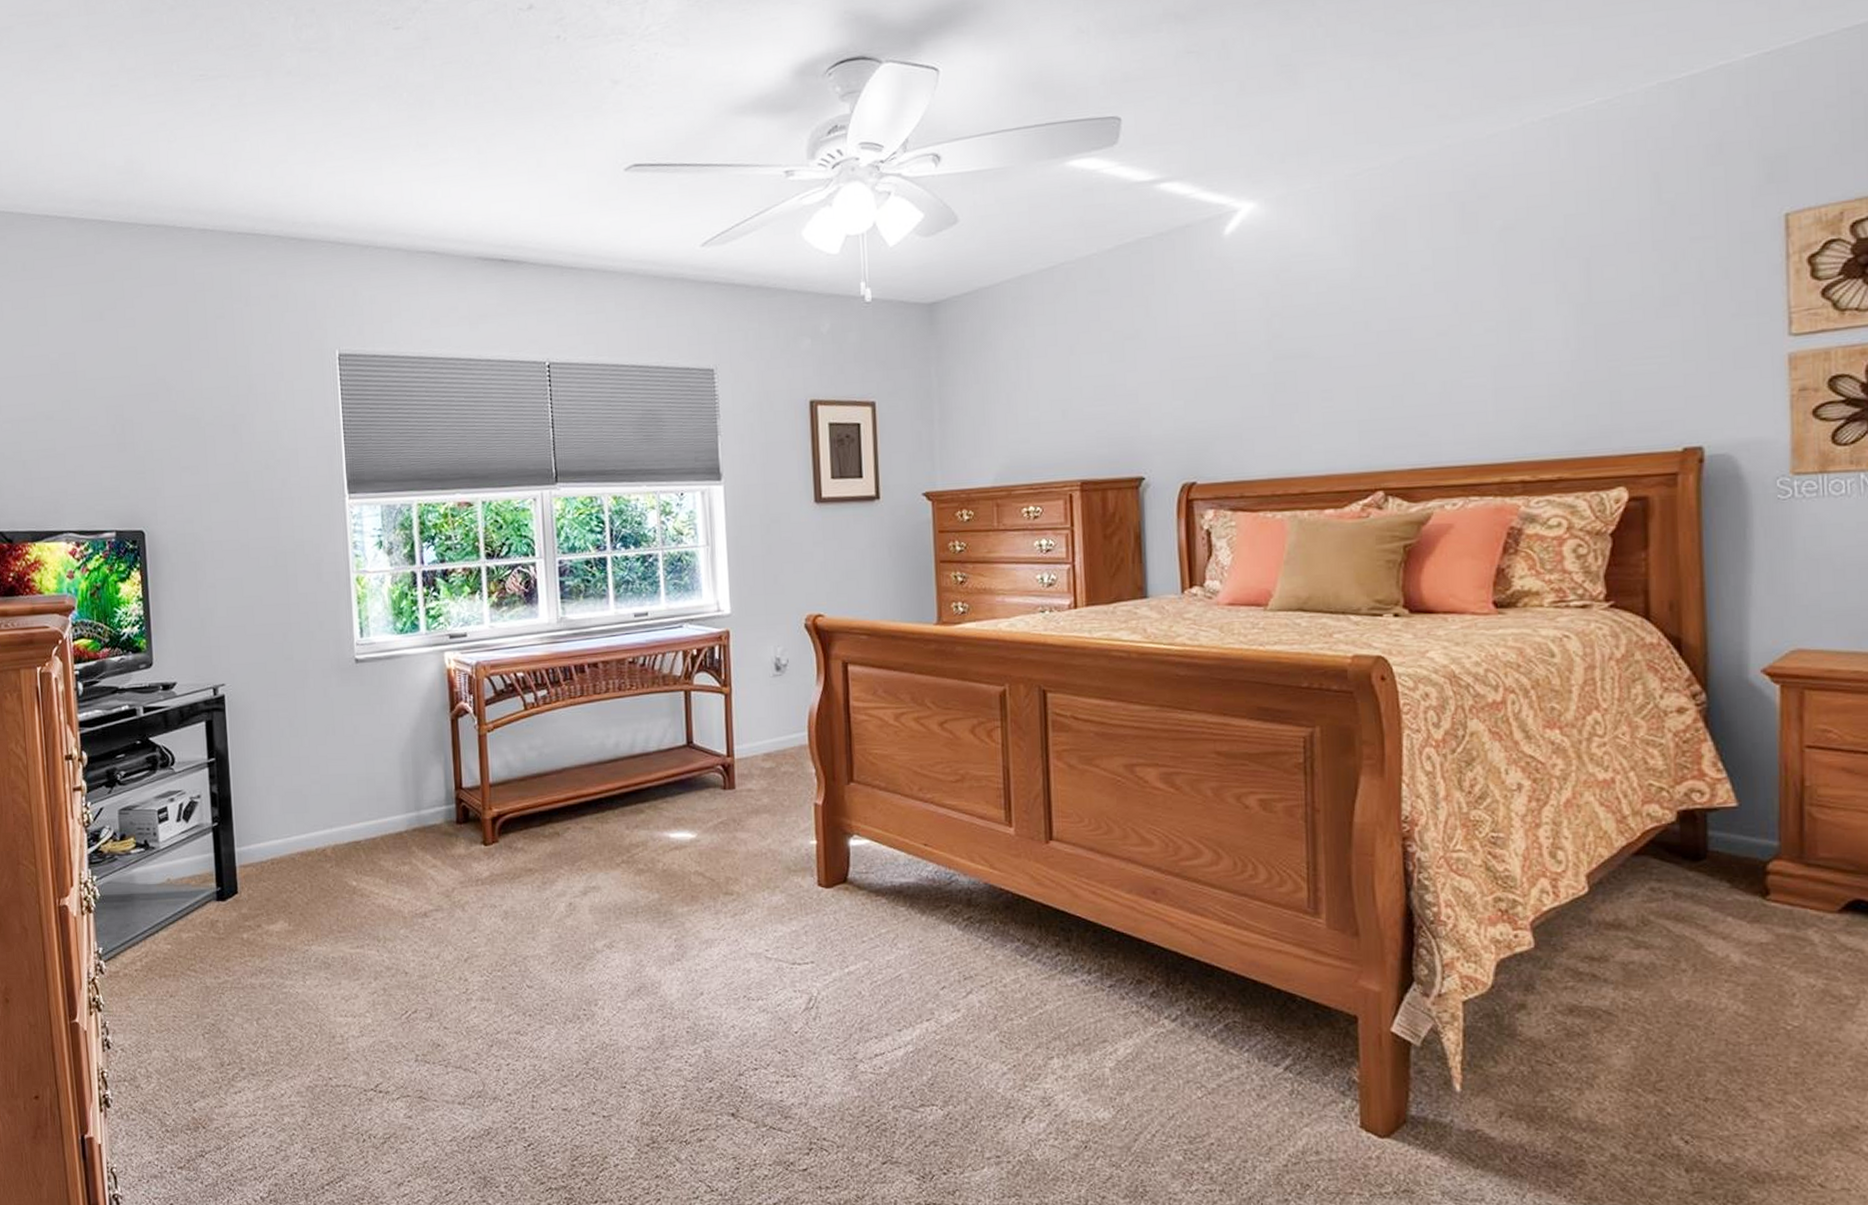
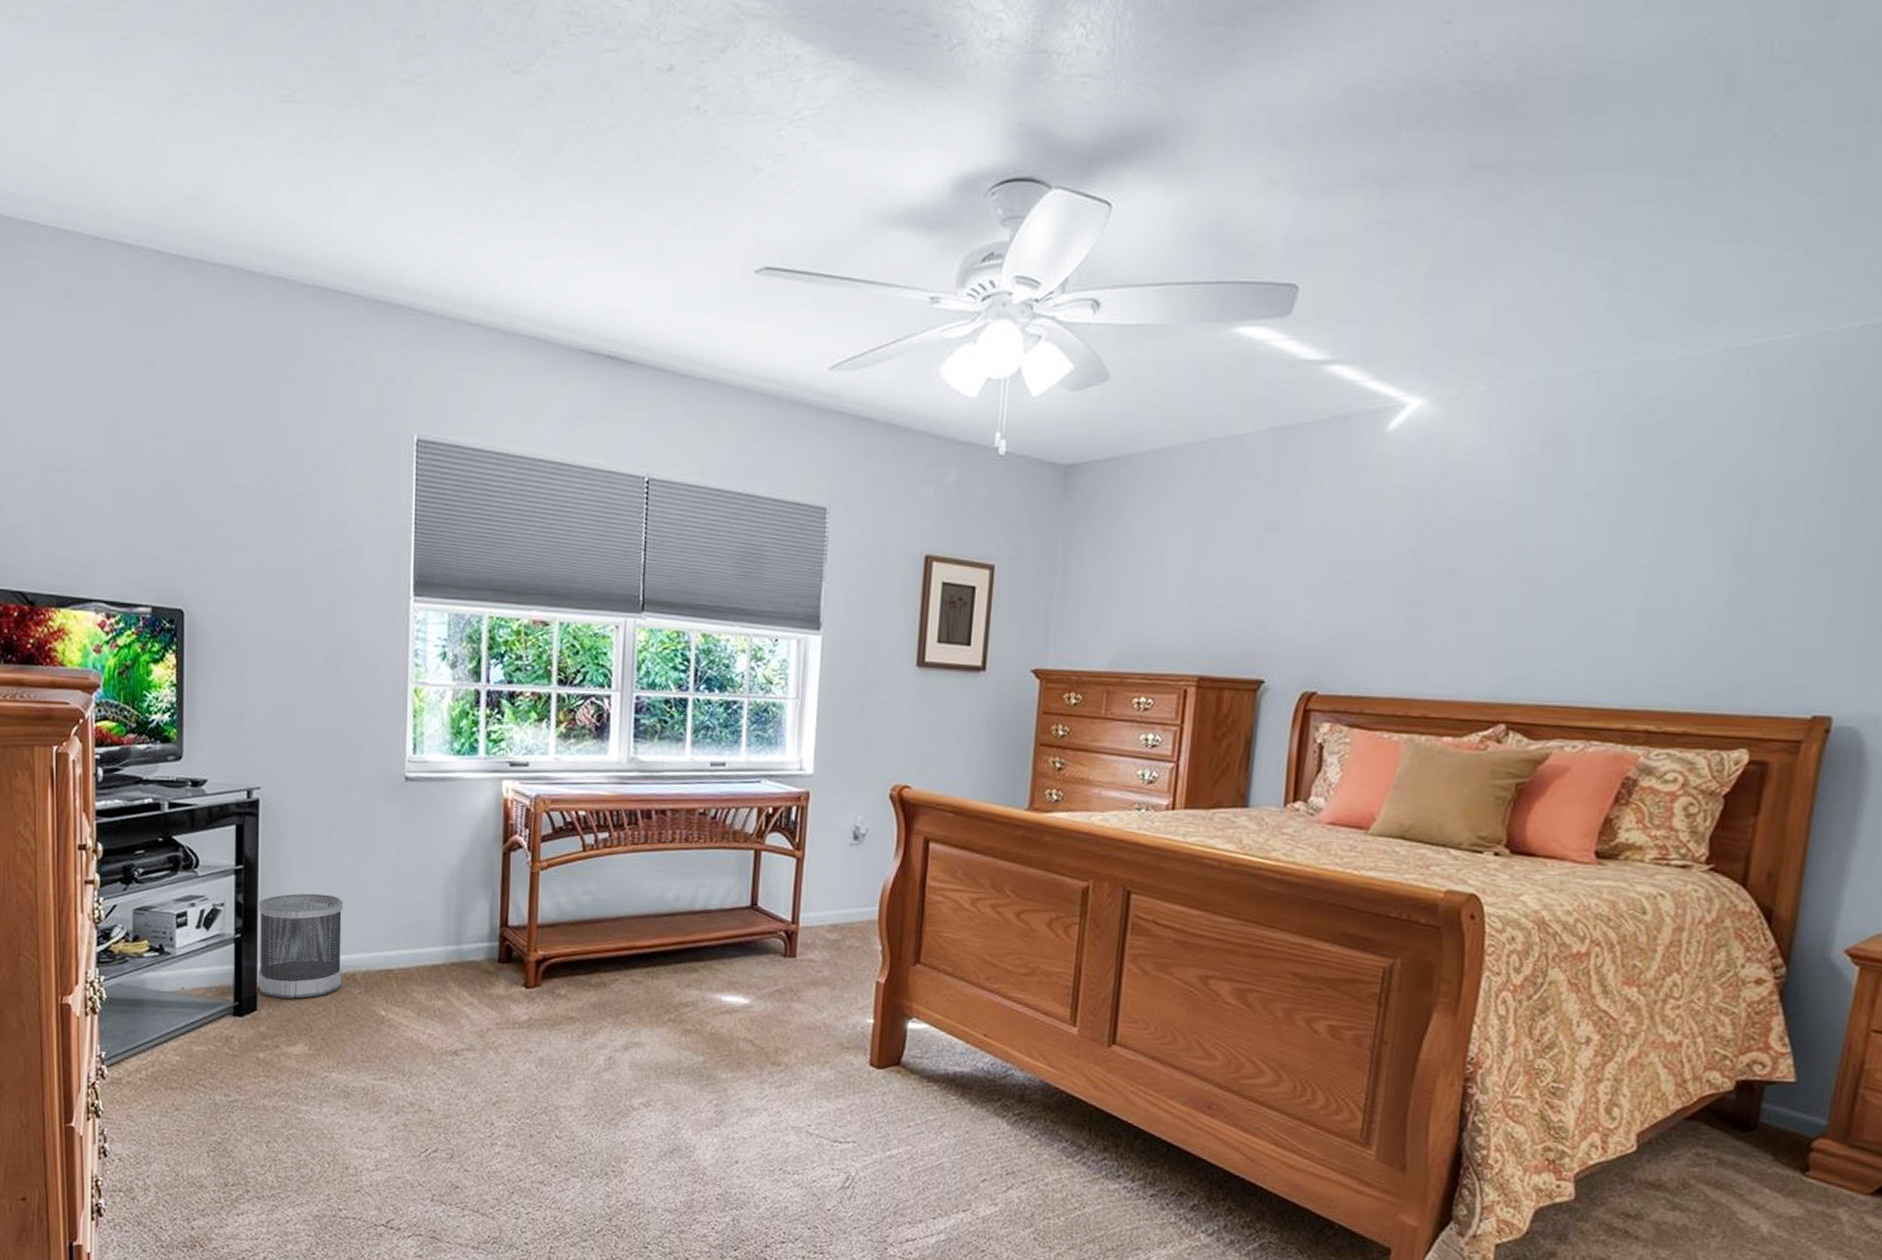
wastebasket: none [232,777,314,879] -> present [258,893,343,999]

